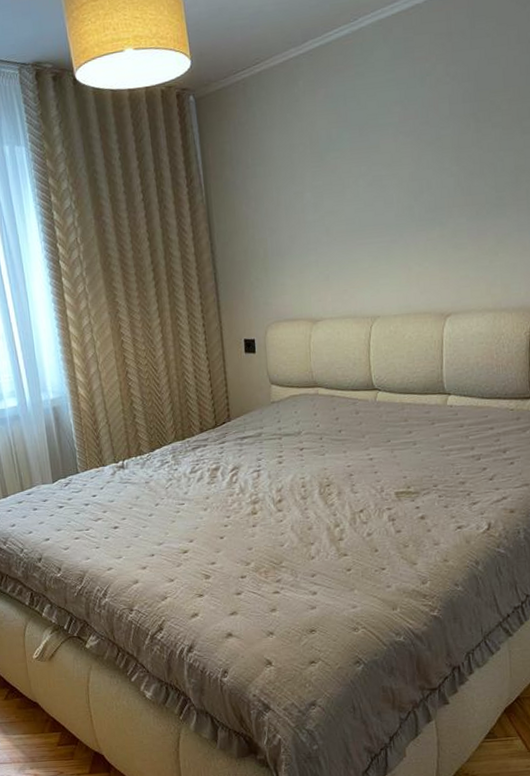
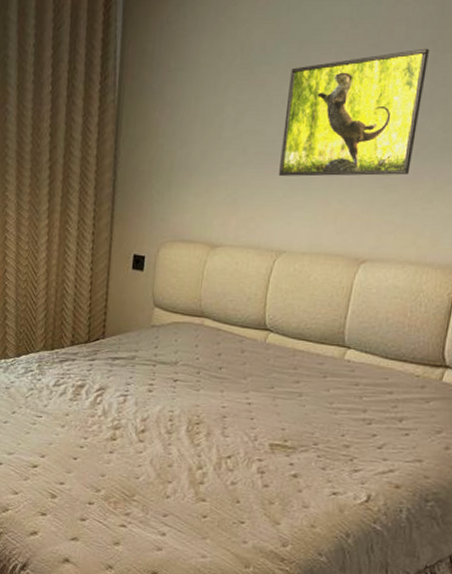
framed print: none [356,120,474,249] -> present [279,48,429,177]

